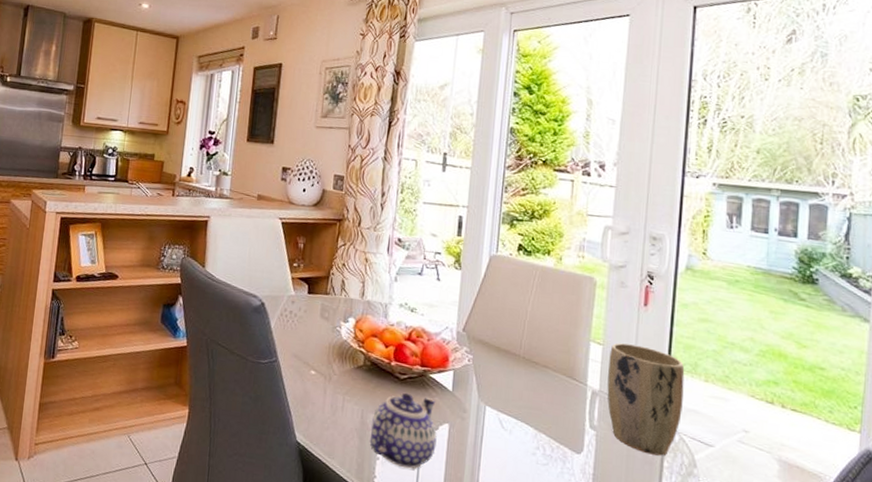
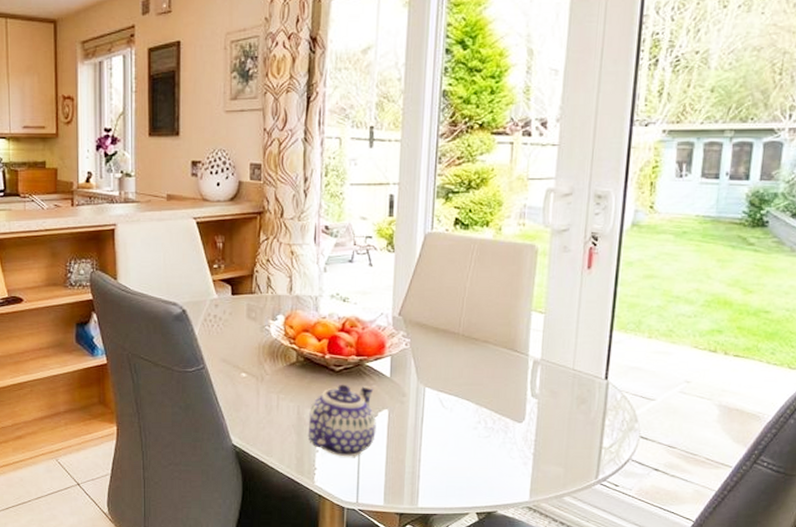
plant pot: present [607,343,685,456] -> none [549,309,629,415]

